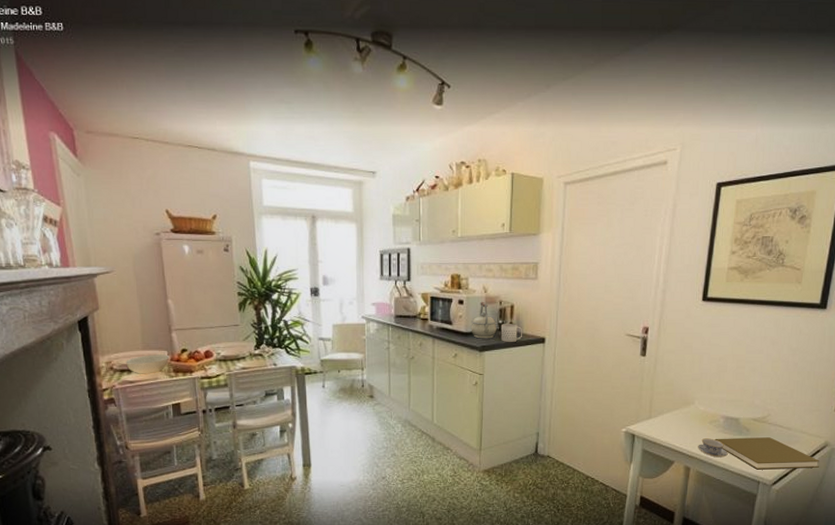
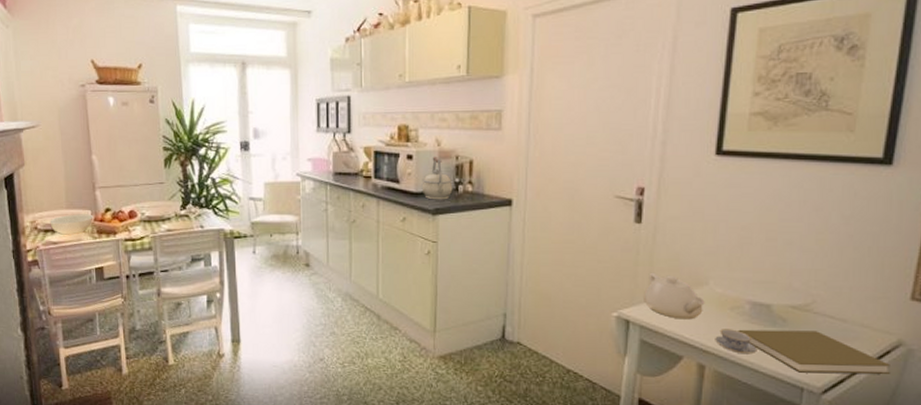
mug: present [500,324,523,343] -> none [457,182,485,205]
teapot: none [645,395,691,432] -> present [642,272,705,320]

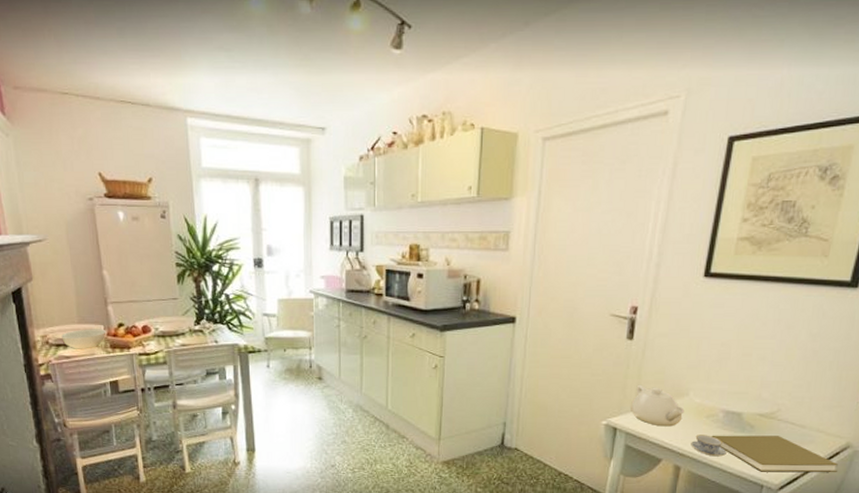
kettle: present [421,157,453,200] -> none [431,276,461,317]

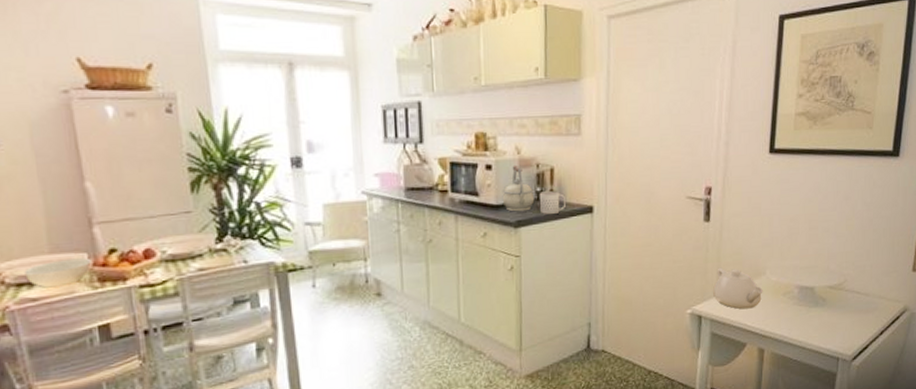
kettle: none [431,276,461,317] -> present [502,166,535,212]
mug: none [464,301,491,322] -> present [539,191,567,215]
teacup: present [691,435,727,457] -> none [771,313,804,335]
book: present [711,435,838,473] -> none [789,306,899,345]

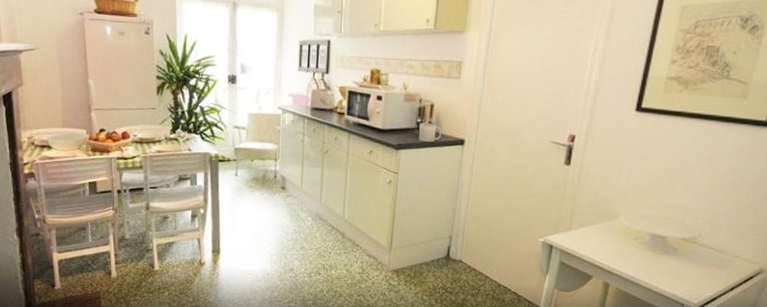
kettle: present [502,166,535,212] -> none [388,99,415,137]
teapot: present [712,267,763,310] -> none [565,206,615,247]

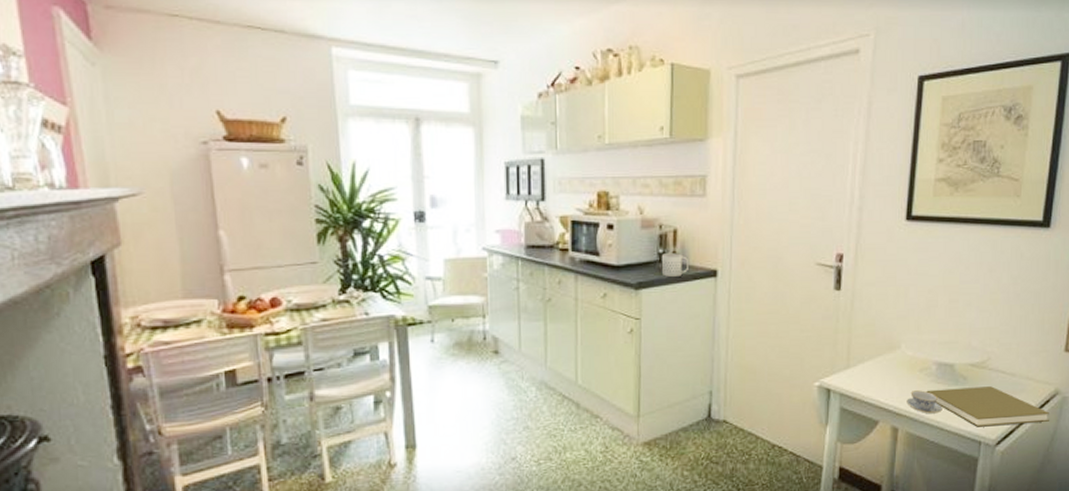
bowl: present [45,132,88,152] -> none [158,304,222,332]
teacup: none [619,255,652,276] -> present [906,390,943,414]
book: none [638,256,752,295] -> present [926,386,1049,427]

